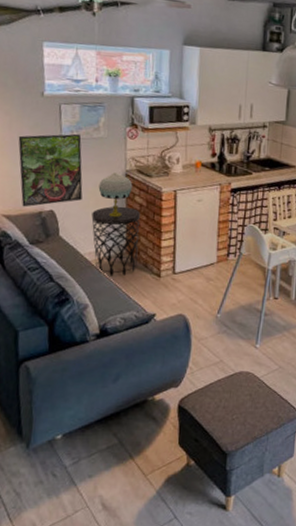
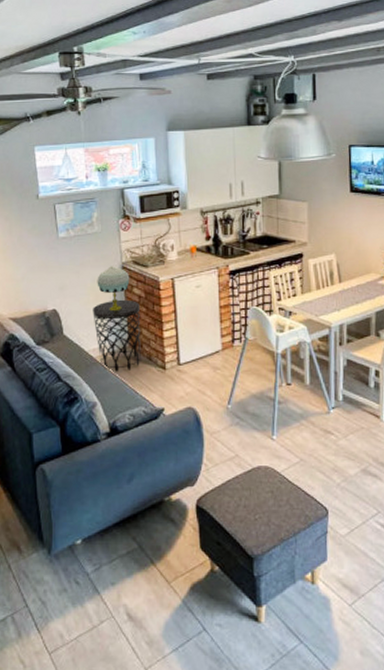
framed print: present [18,133,83,207] -> none [18,231,82,309]

